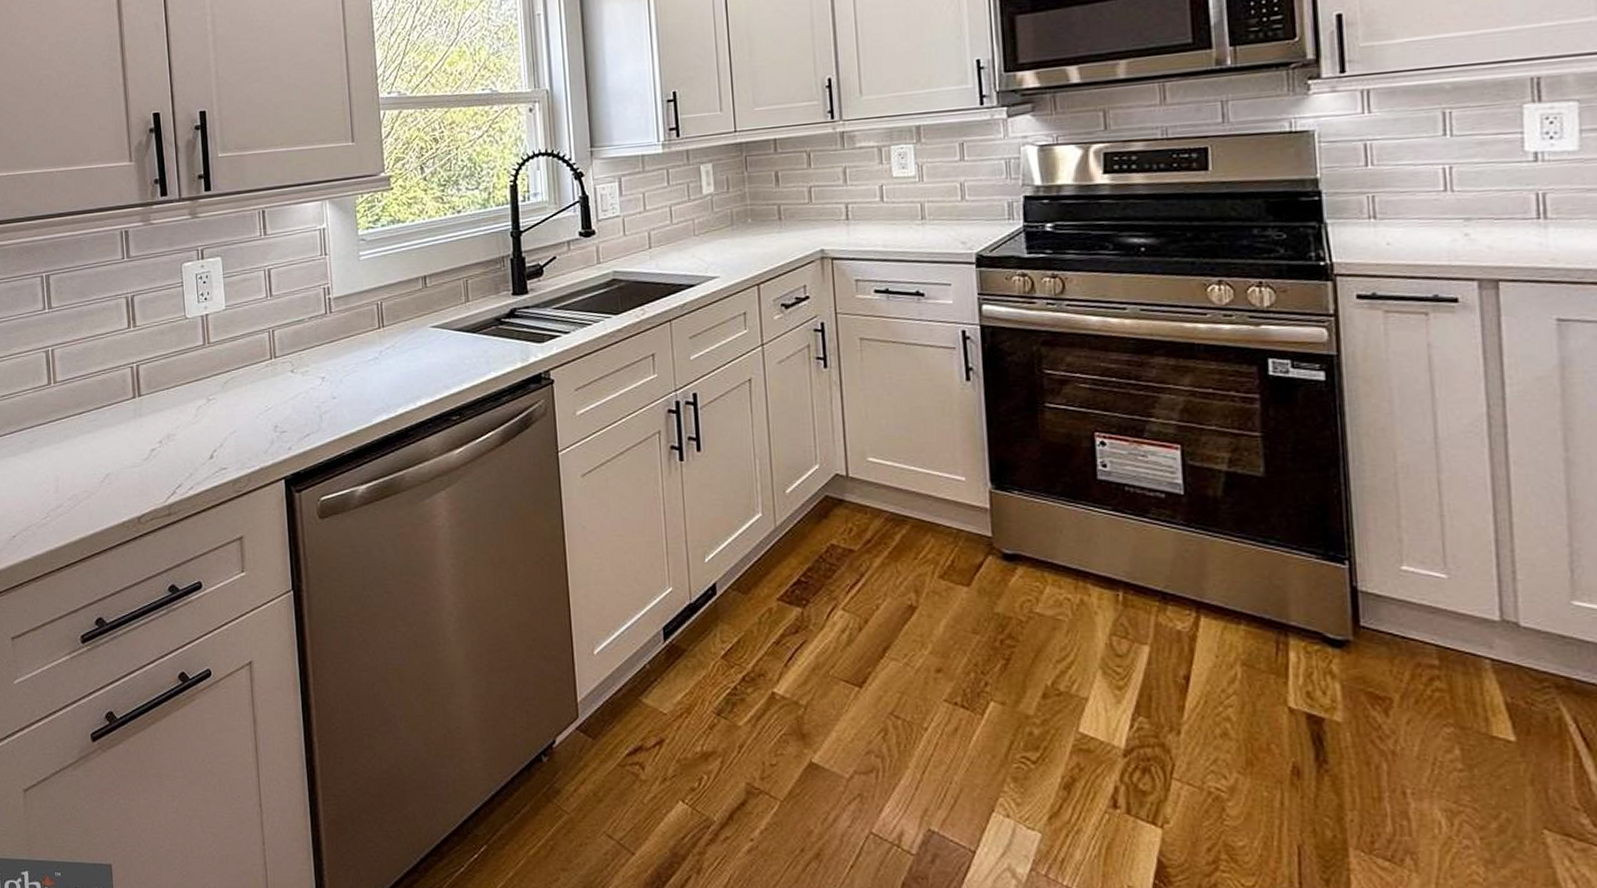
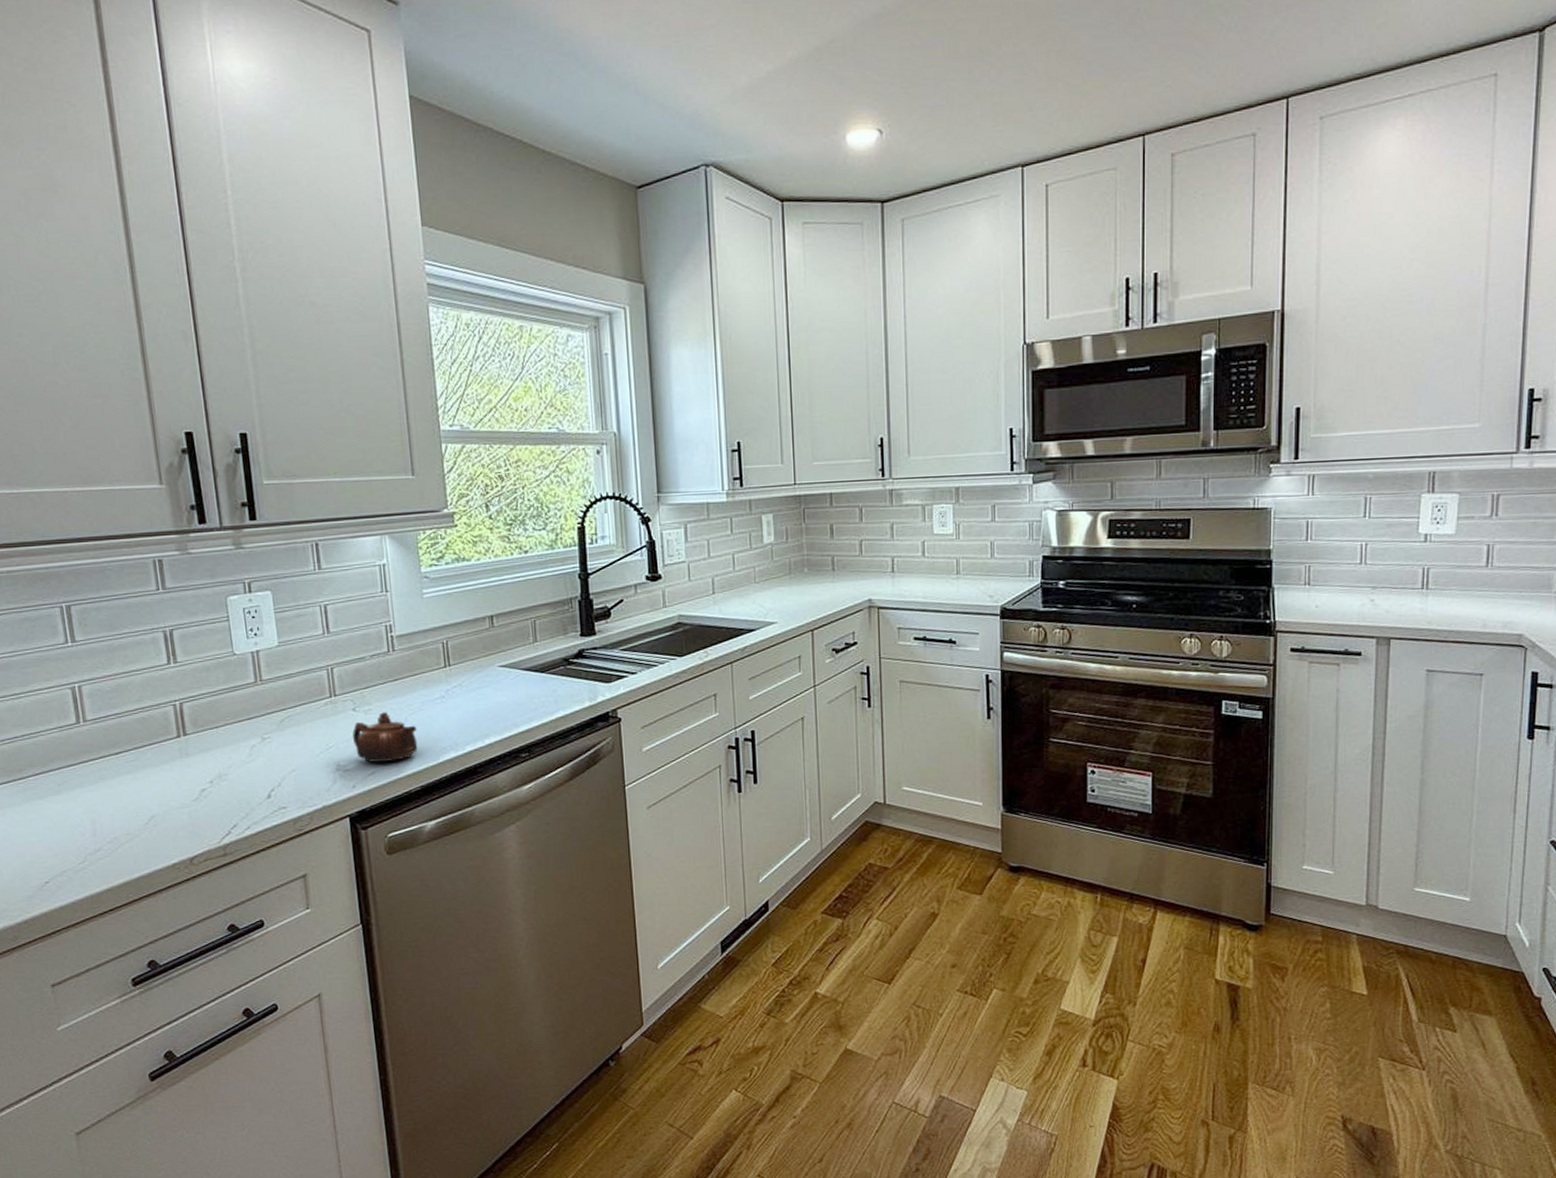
teapot: none [290,374,352,425] -> present [352,712,418,763]

